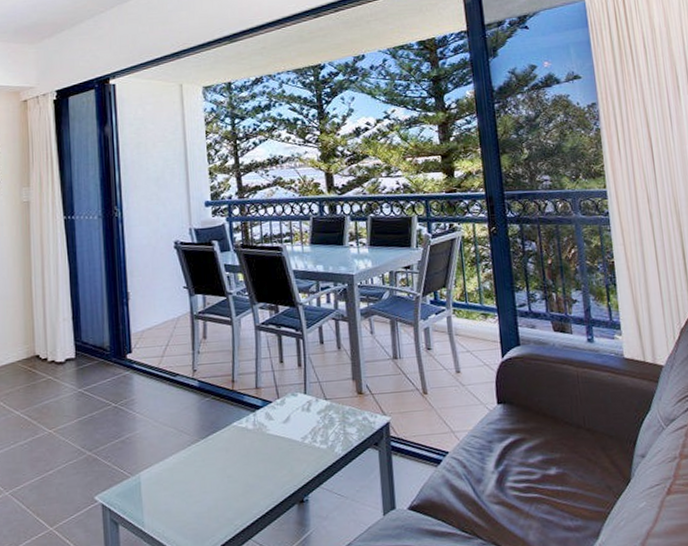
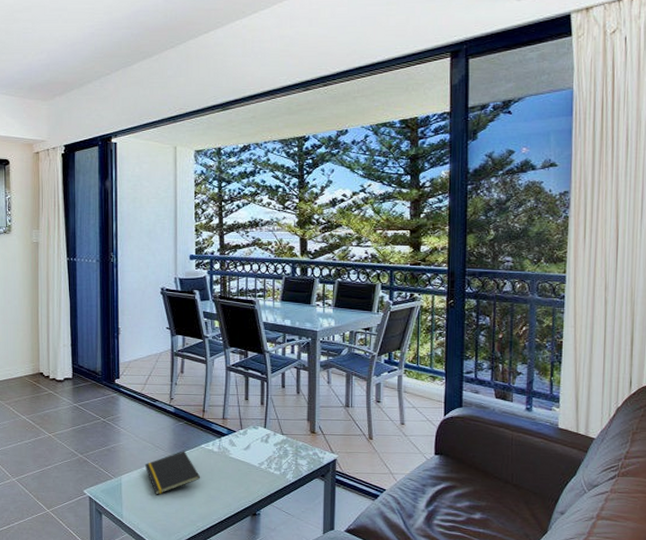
notepad: none [167,432,234,492] -> present [144,451,200,495]

